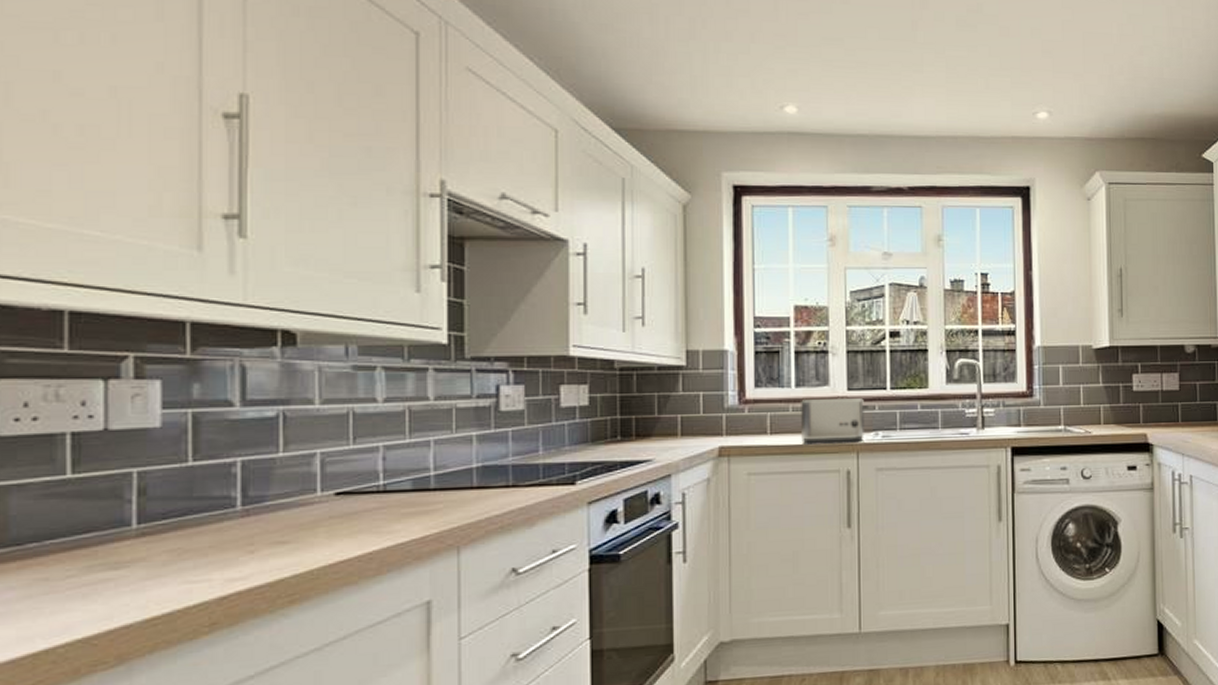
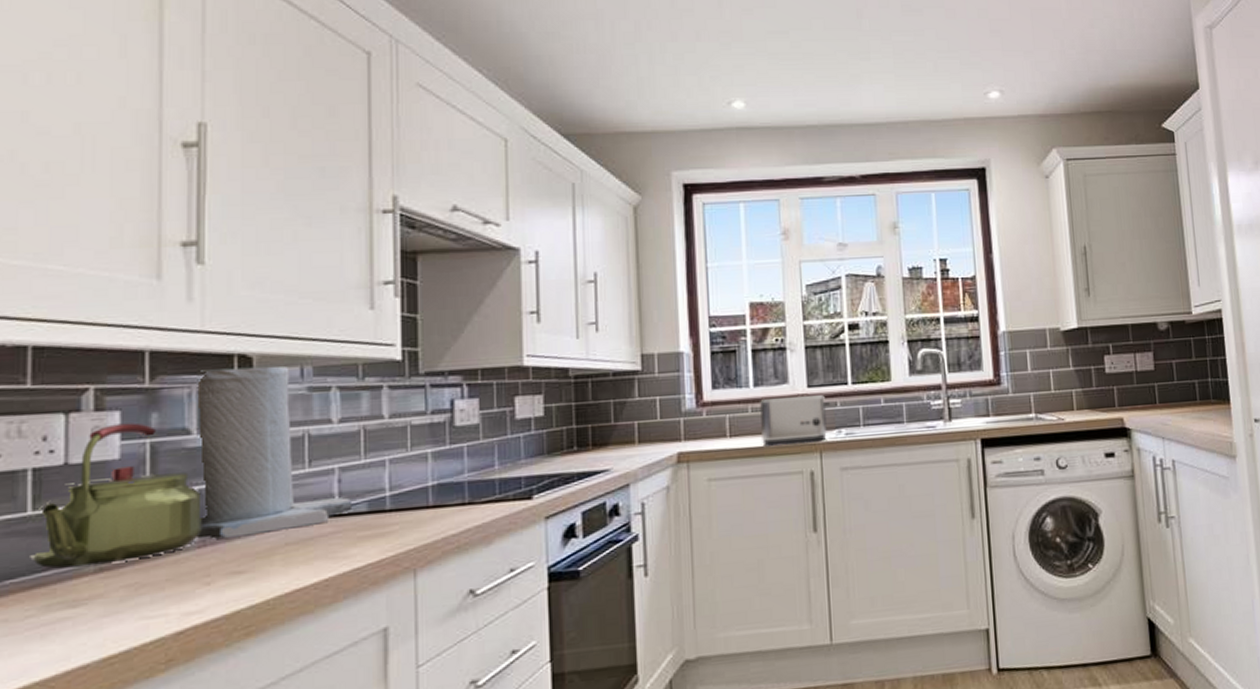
kettle: none [70,392,245,532] -> present [30,422,202,569]
paper towel: none [234,343,397,510] -> present [191,366,353,540]

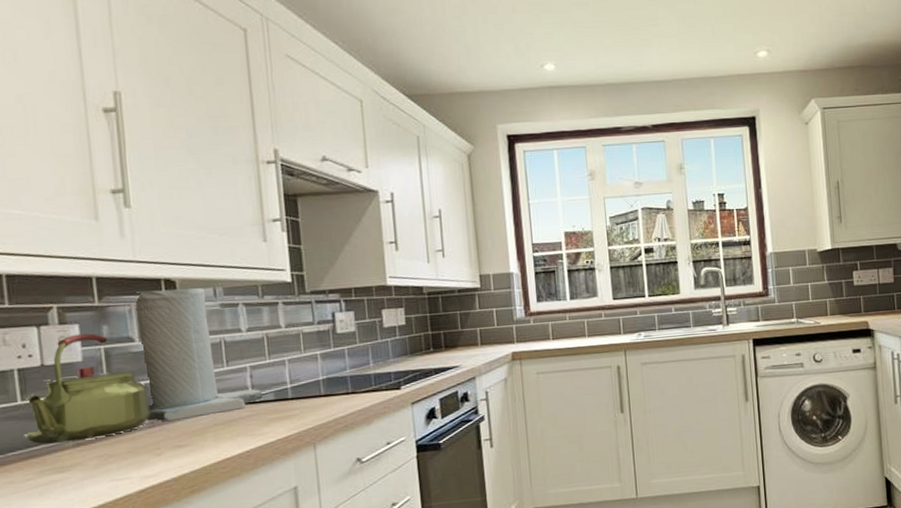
toaster: present [760,395,830,446] -> none [576,306,631,346]

